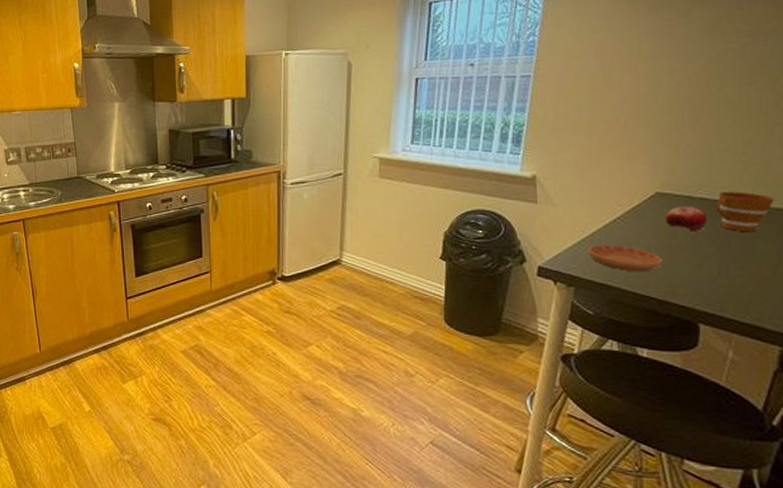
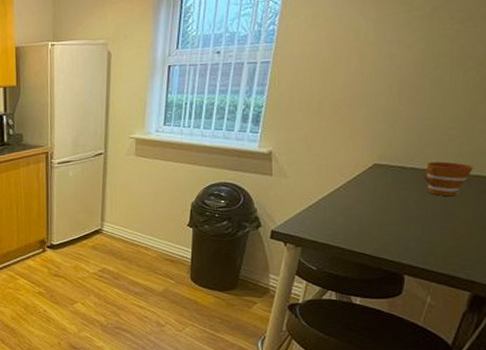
saucer: present [588,245,664,272] -> none [314,210,378,233]
fruit: present [665,206,708,231] -> none [381,175,416,197]

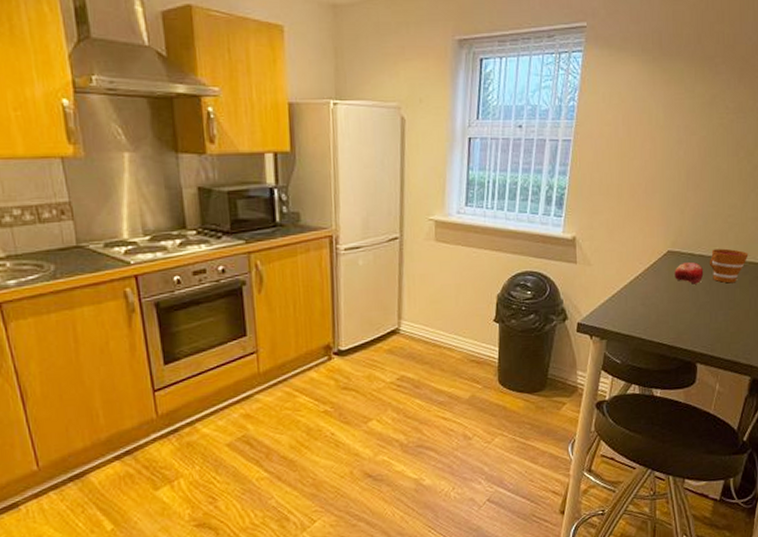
fruit: none [381,175,416,197] -> present [674,262,704,284]

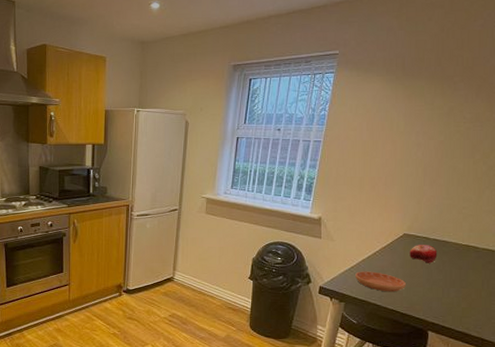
saucer: none [617,299,673,323] -> present [355,271,407,292]
cup: present [709,248,749,284] -> none [443,235,482,265]

